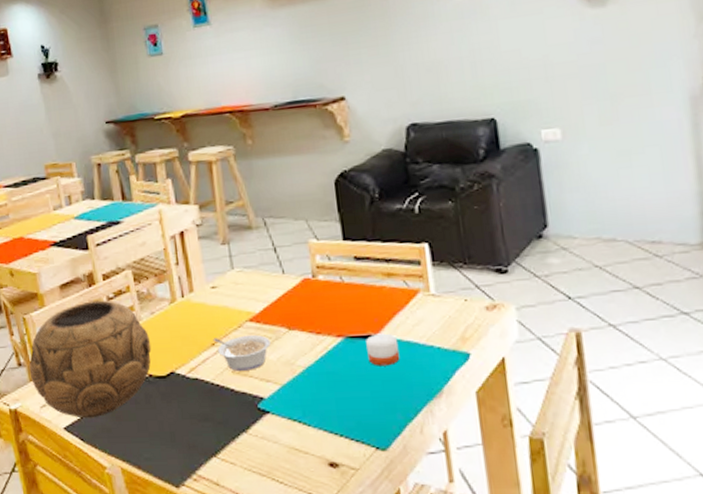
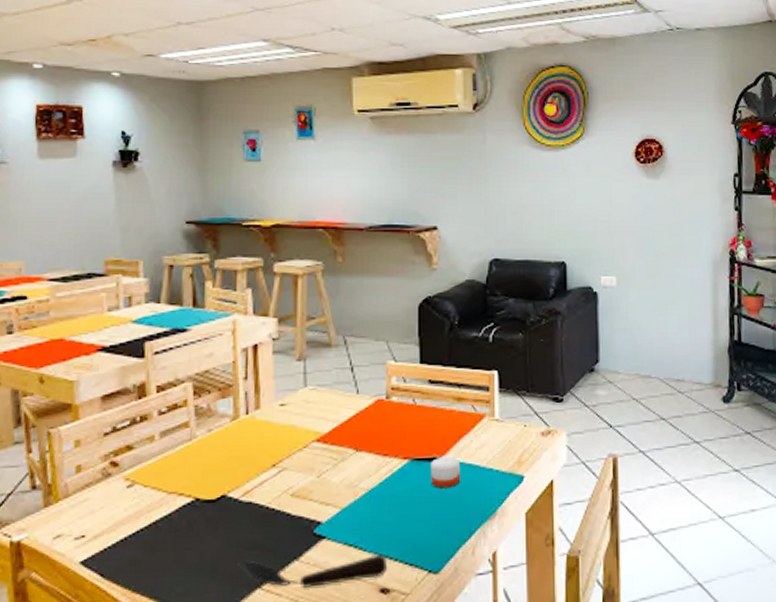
decorative bowl: present [29,300,152,419] -> none [45,414,203,550]
spoon: none [191,429,333,458] -> present [236,554,387,588]
legume: present [213,335,271,371] -> none [274,456,336,494]

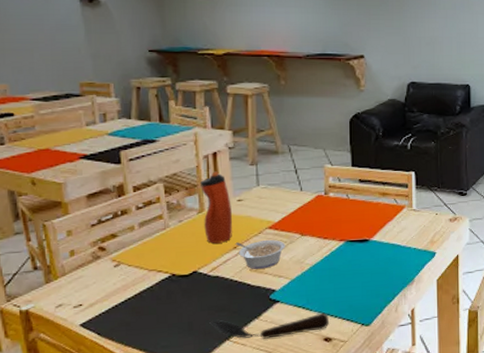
water bottle: none [236,368,272,460] -> present [200,171,232,244]
legume: none [274,456,336,494] -> present [235,240,285,269]
candle: present [431,456,461,489] -> none [362,238,386,263]

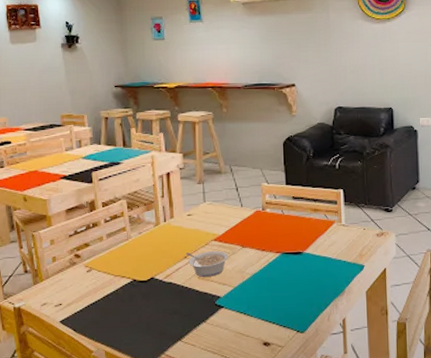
water bottle: present [200,171,232,244] -> none [156,189,183,253]
spoon: present [208,312,329,339] -> none [163,319,267,341]

